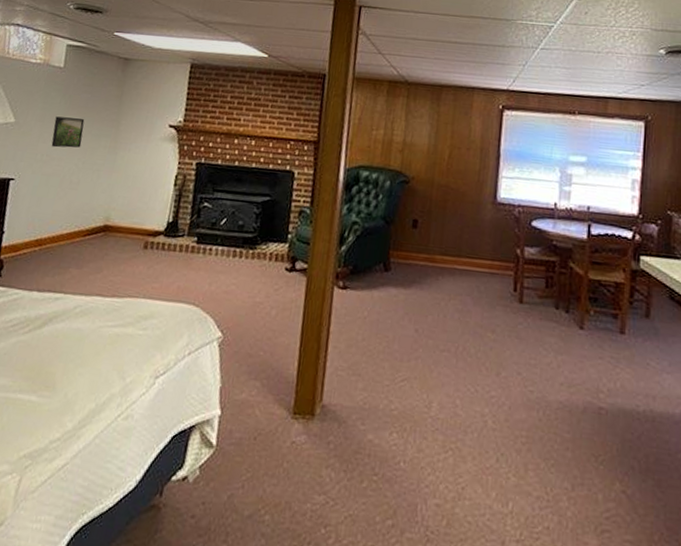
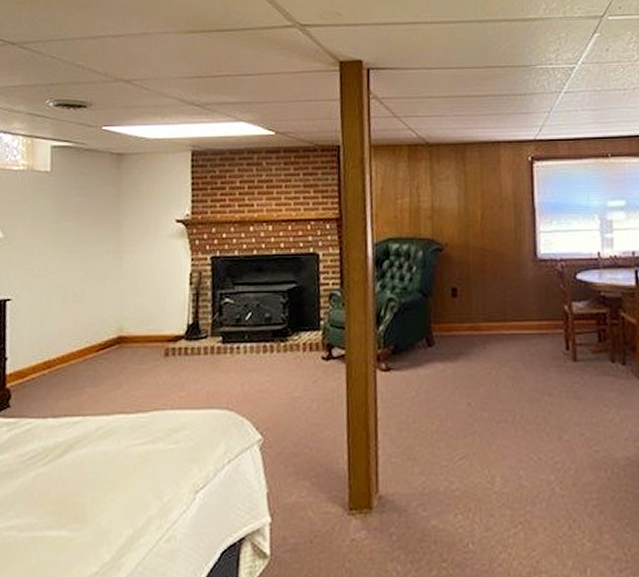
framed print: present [51,116,85,148] -> none [47,225,82,260]

